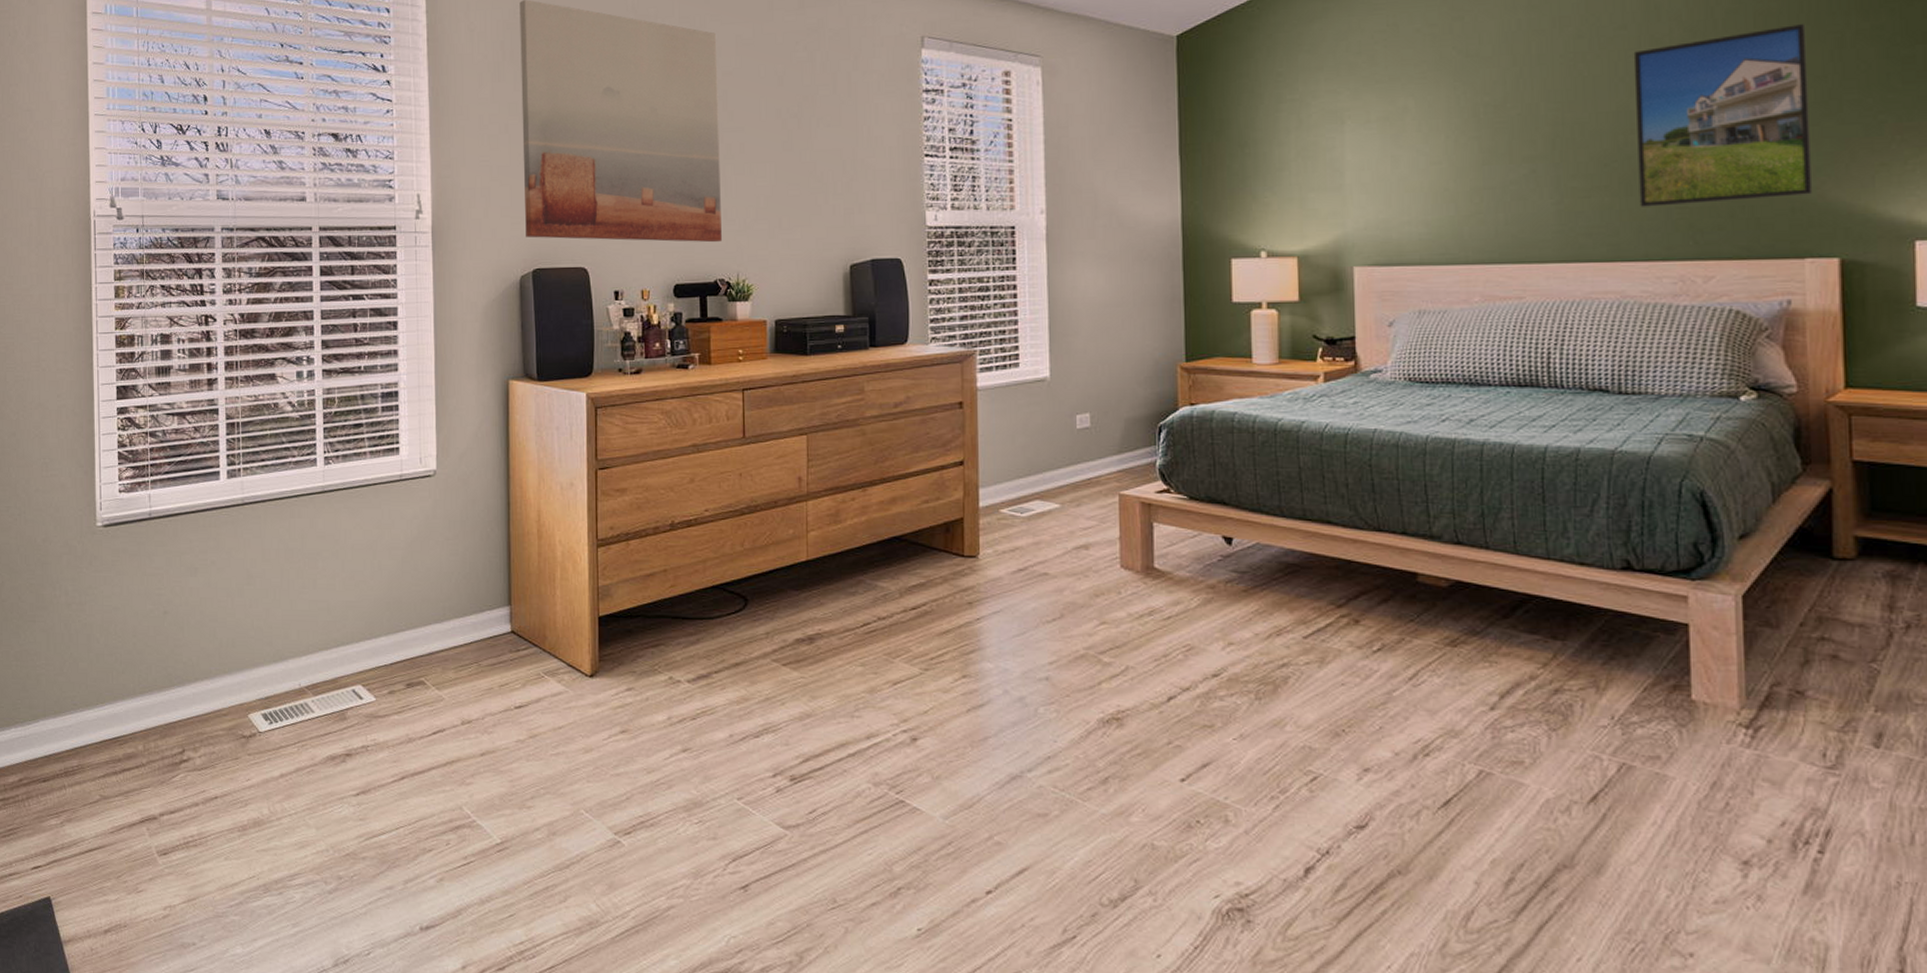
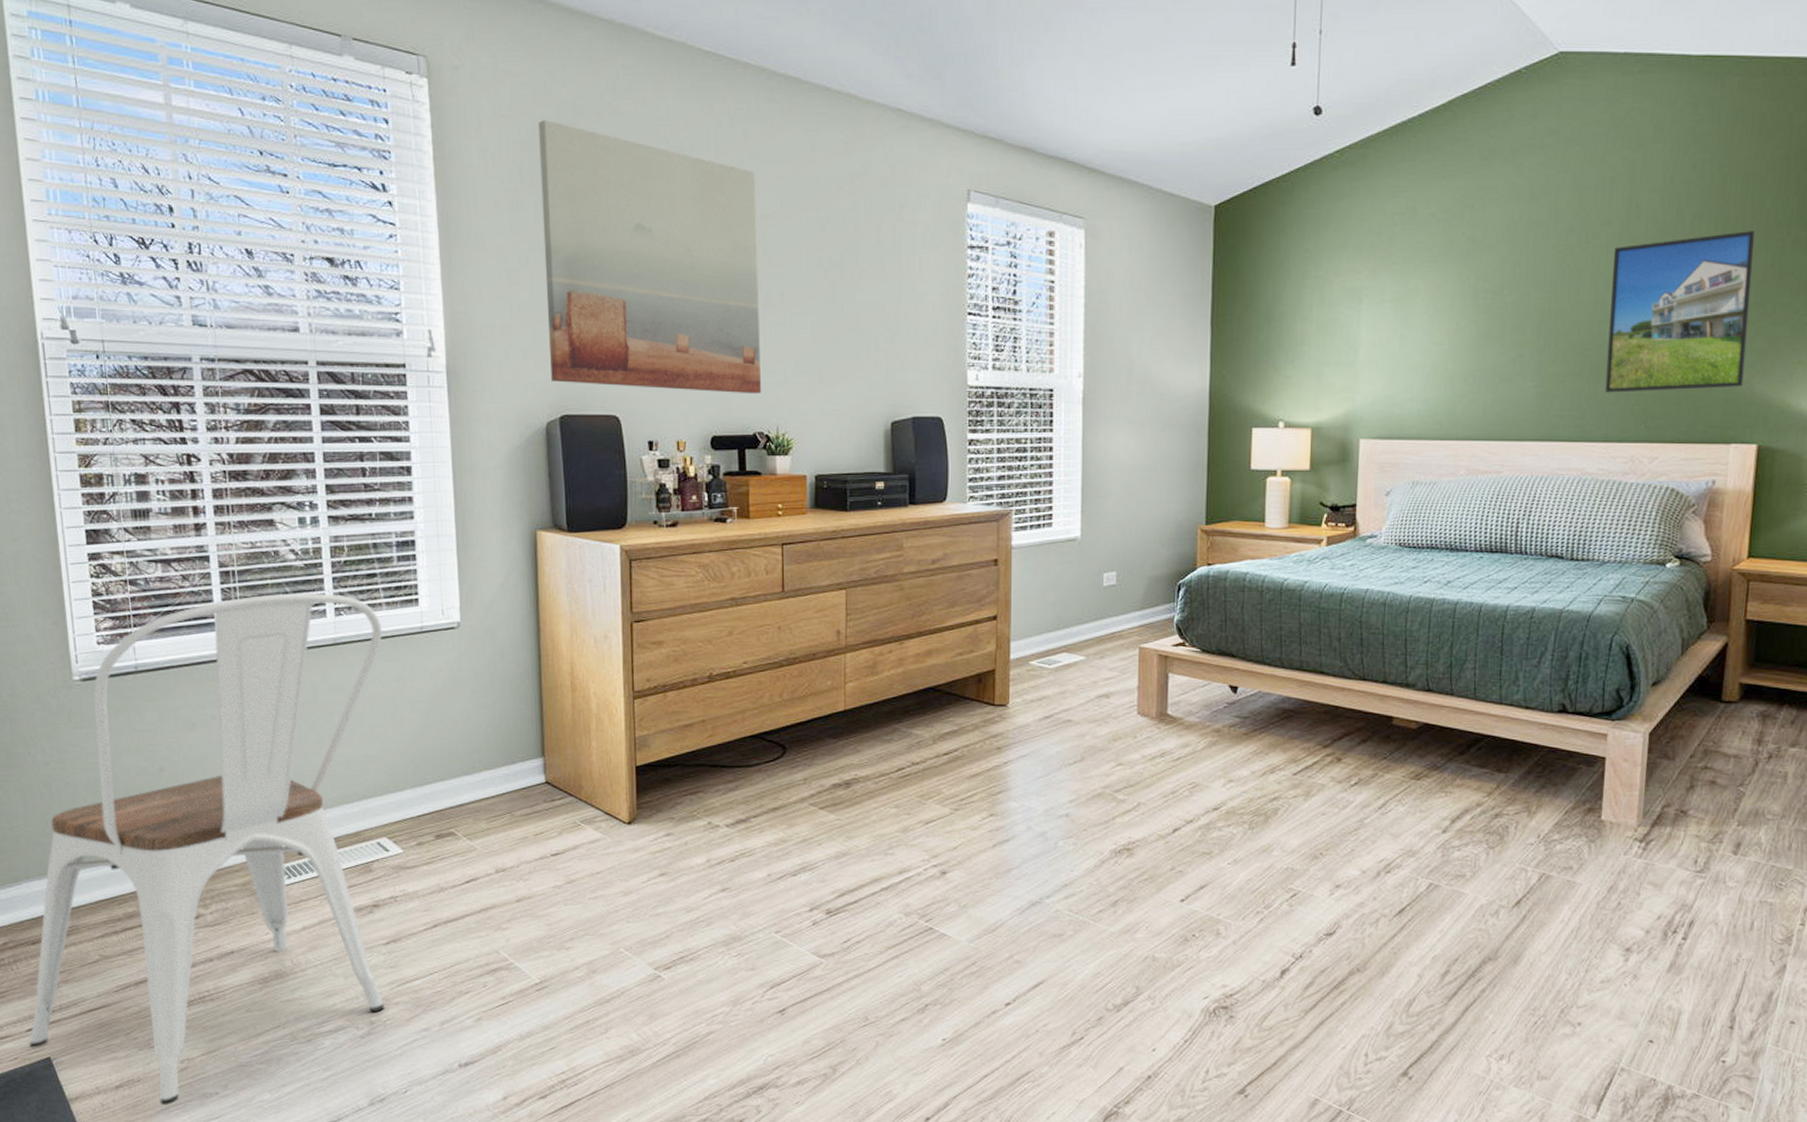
chair: none [33,443,365,954] -> present [29,593,385,1106]

